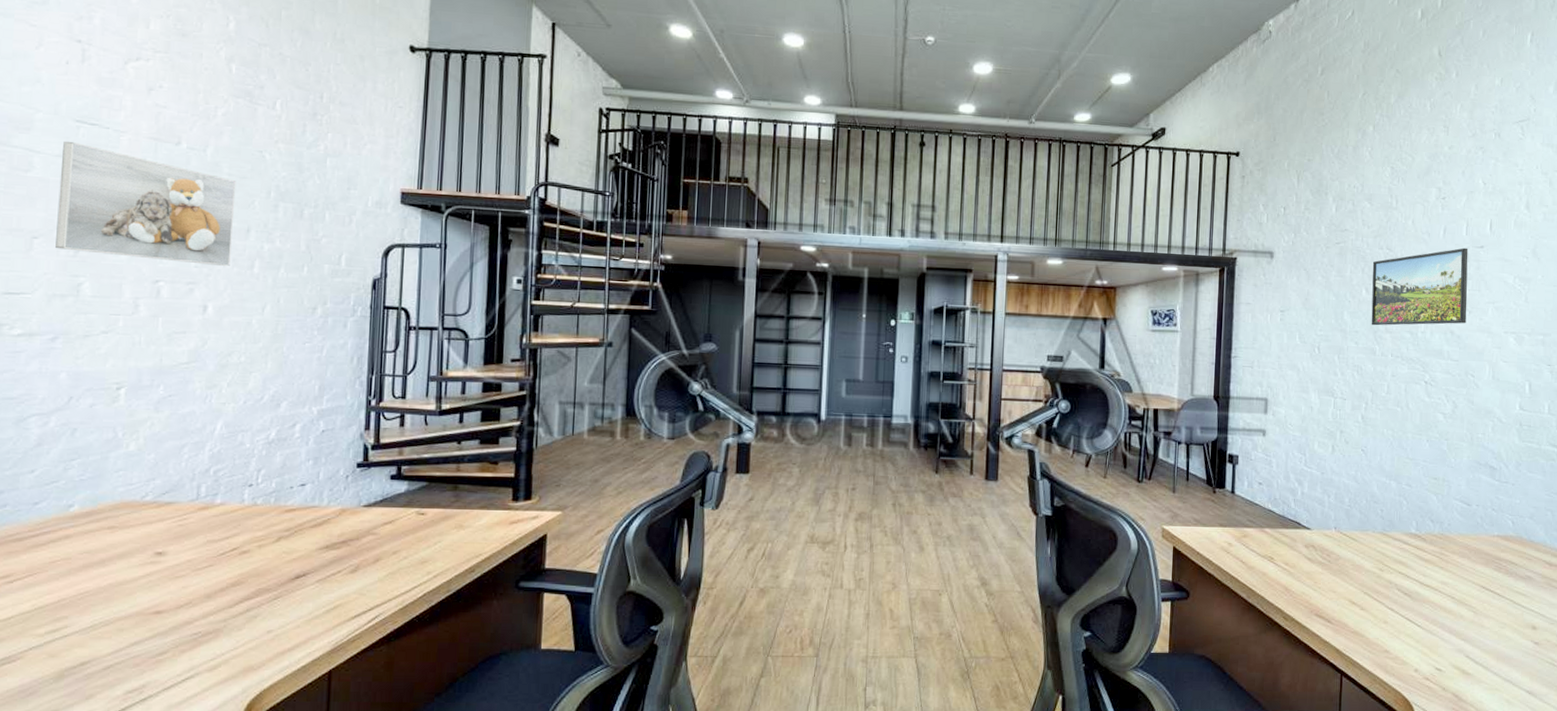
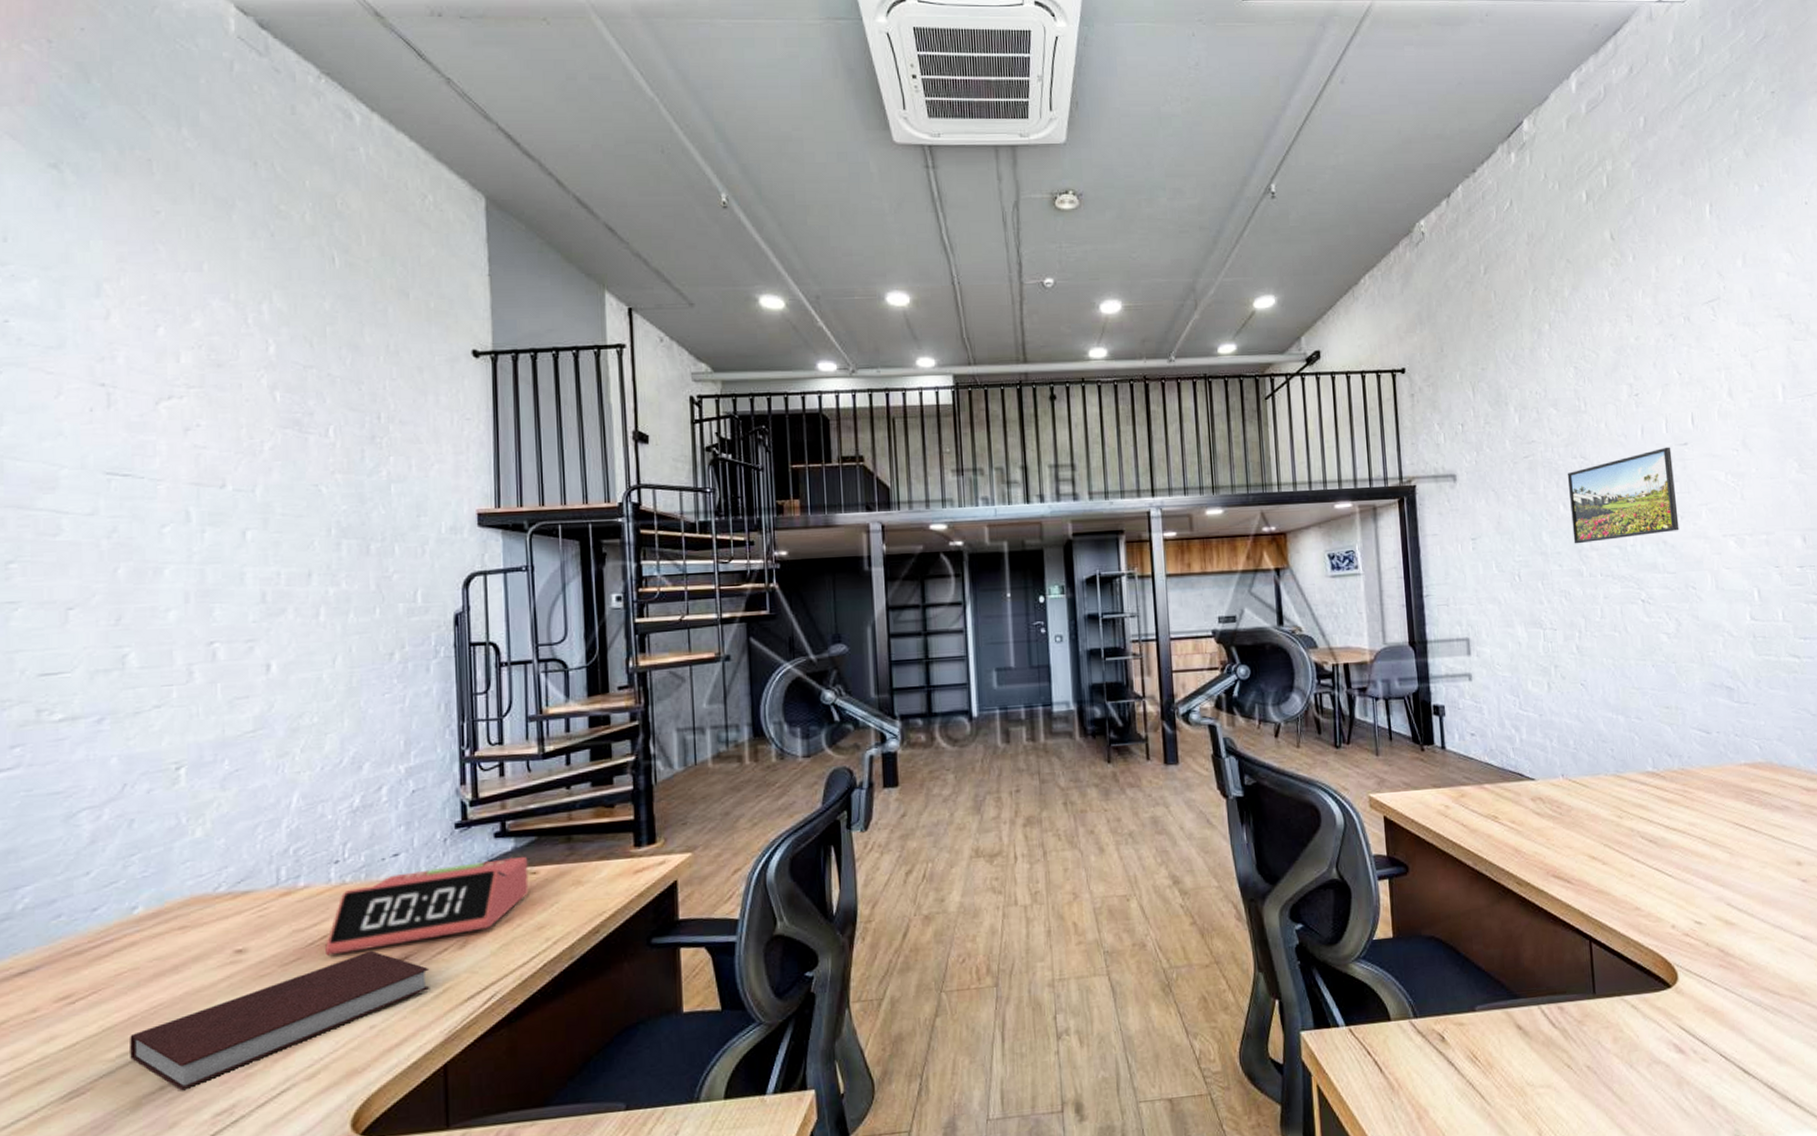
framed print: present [55,140,236,267] -> none [93,496,293,619]
notebook: none [57,565,324,668] -> present [130,950,430,1091]
alarm clock: none [233,498,418,566] -> present [324,856,529,956]

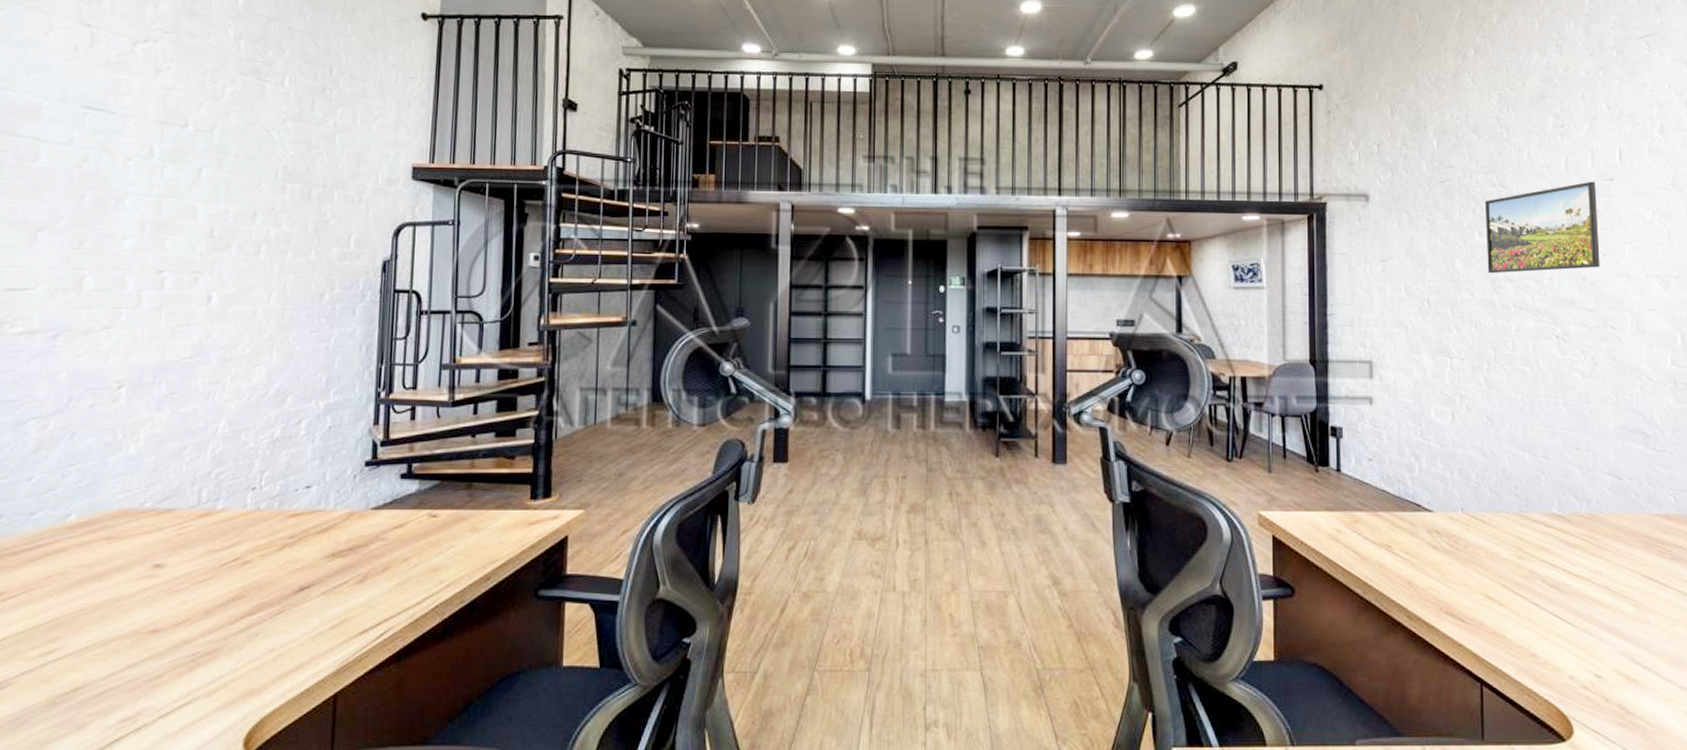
notebook: present [130,950,430,1091] -> none [50,577,329,694]
alarm clock: present [324,856,529,956] -> none [234,498,430,578]

